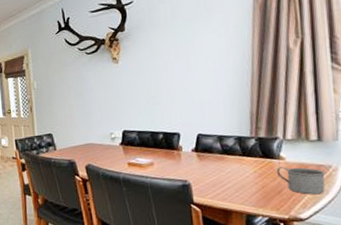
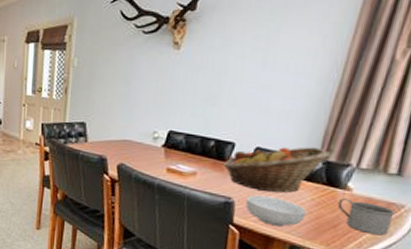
fruit basket: none [174,127,259,171] -> present [224,147,330,193]
cereal bowl: none [200,174,253,199] -> present [245,195,307,226]

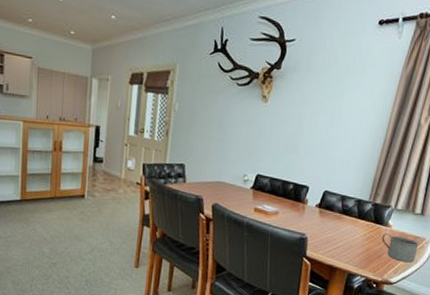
fruit basket: present [224,147,330,193] -> none [300,191,377,230]
cereal bowl: present [245,195,307,226] -> none [316,232,360,258]

